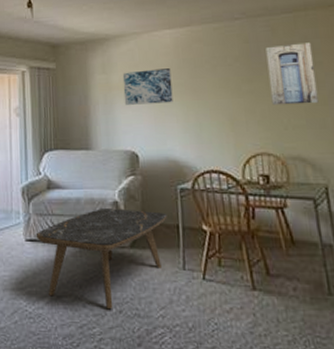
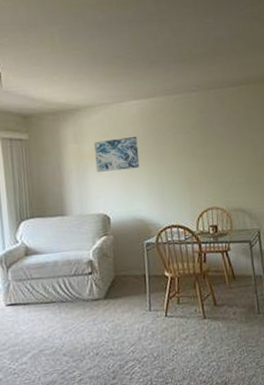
coffee table: present [36,208,168,310] -> none [16,265,136,354]
wall art: present [265,42,319,105] -> none [216,112,255,167]

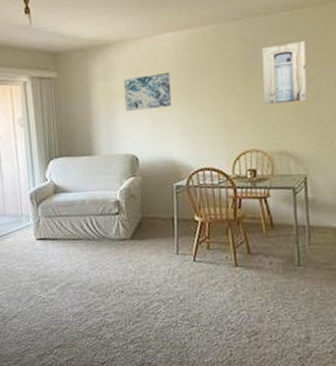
wall art: none [216,112,255,167] -> present [262,41,307,105]

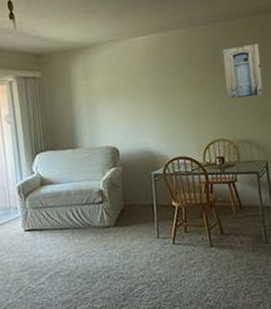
wall art: present [123,73,172,111] -> none [102,72,147,107]

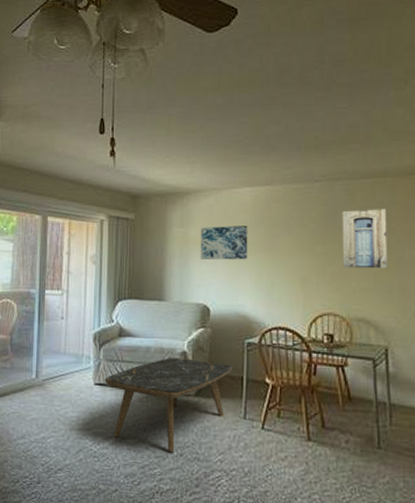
coffee table: none [33,195,144,277] -> present [105,358,233,453]
wall art: none [102,72,147,107] -> present [200,226,248,260]

